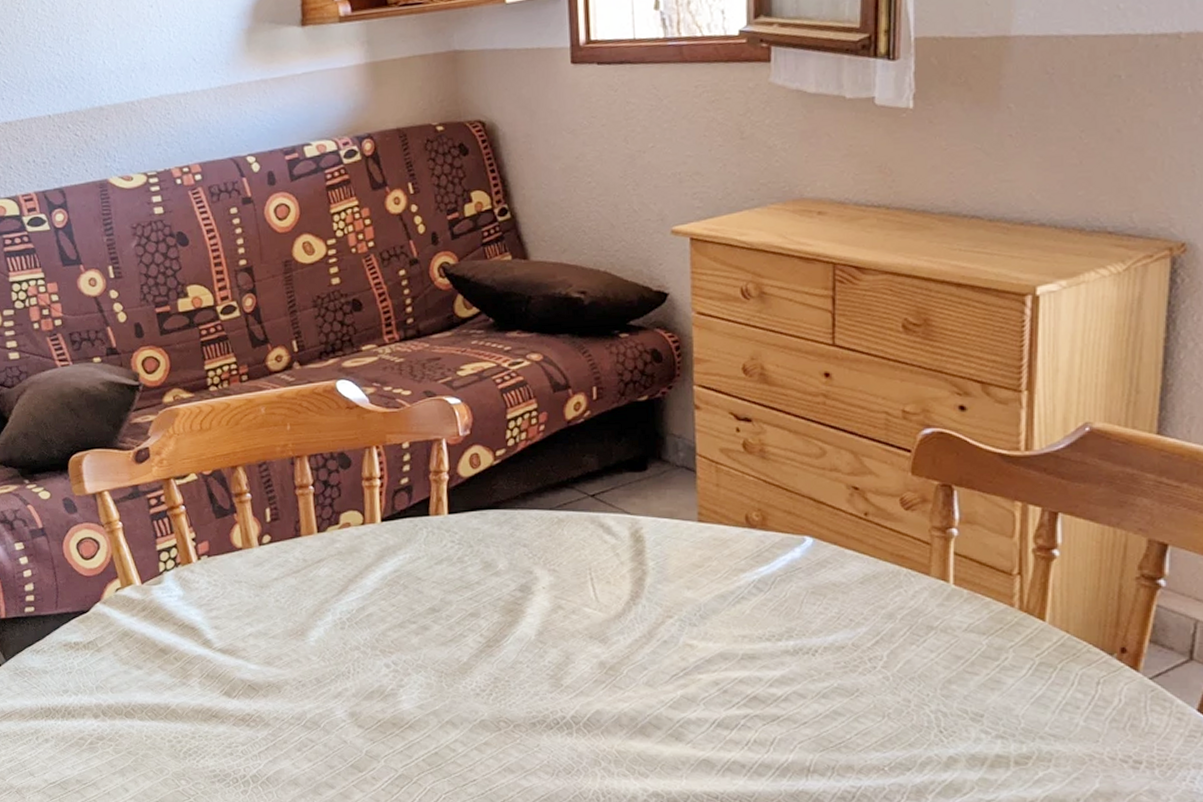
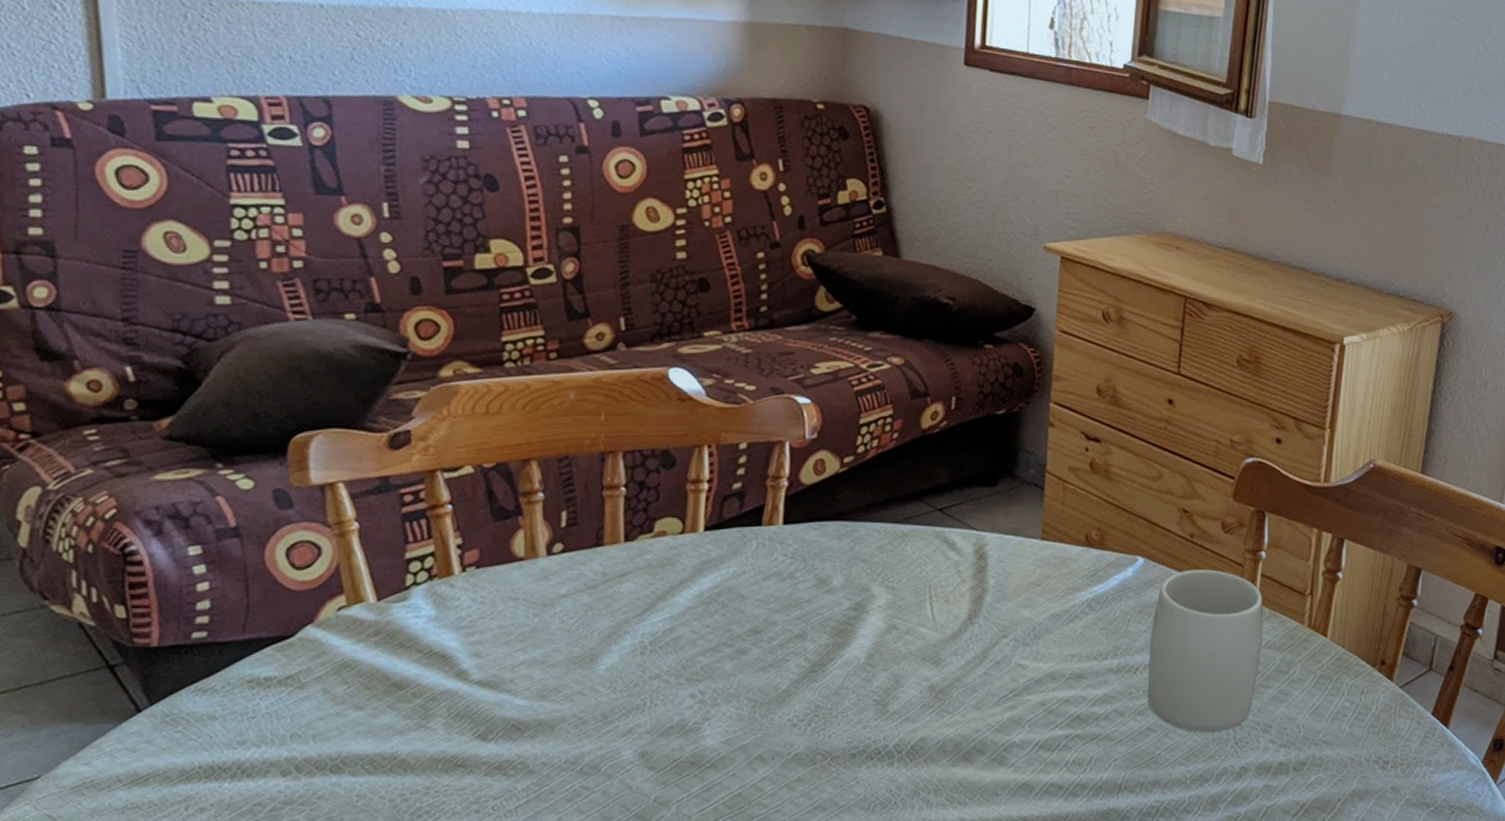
mug: none [827,548,963,718] -> present [1147,569,1264,732]

